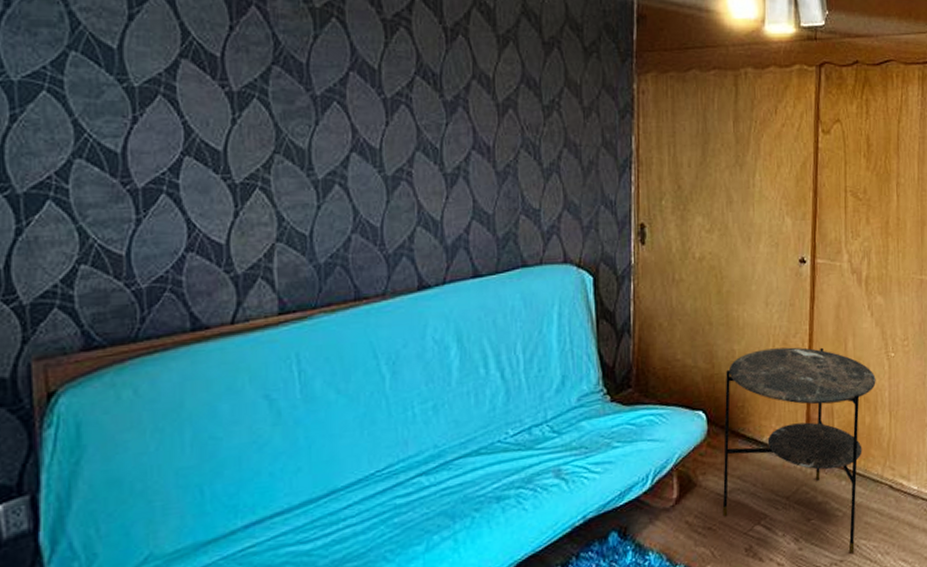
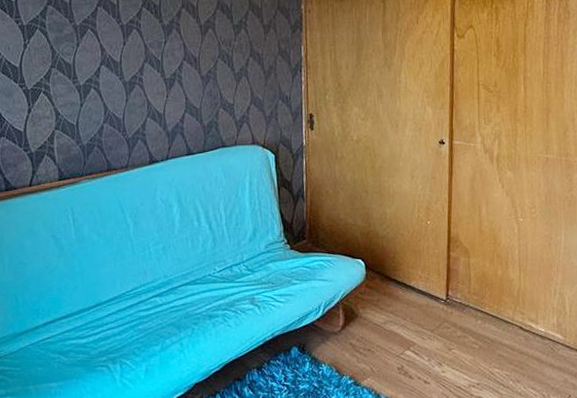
side table: present [722,347,876,554] -> none [379,211,507,379]

